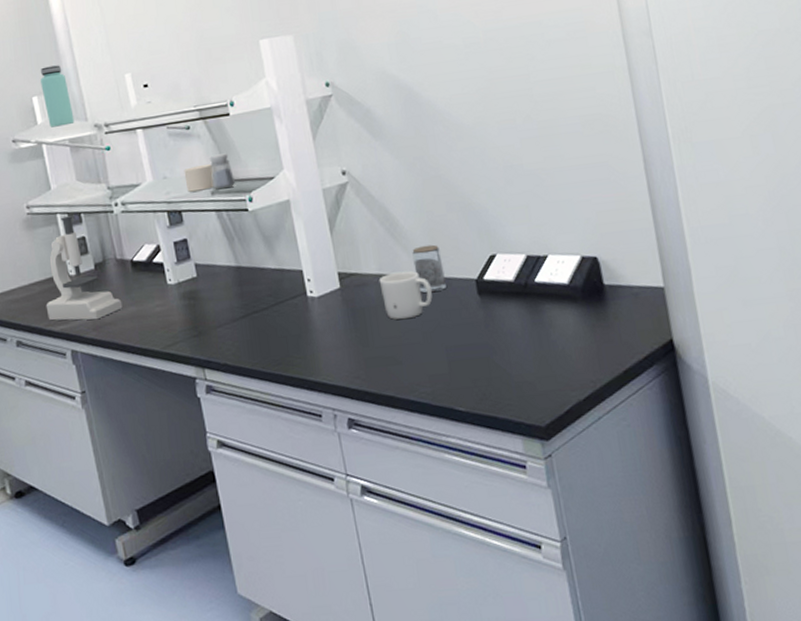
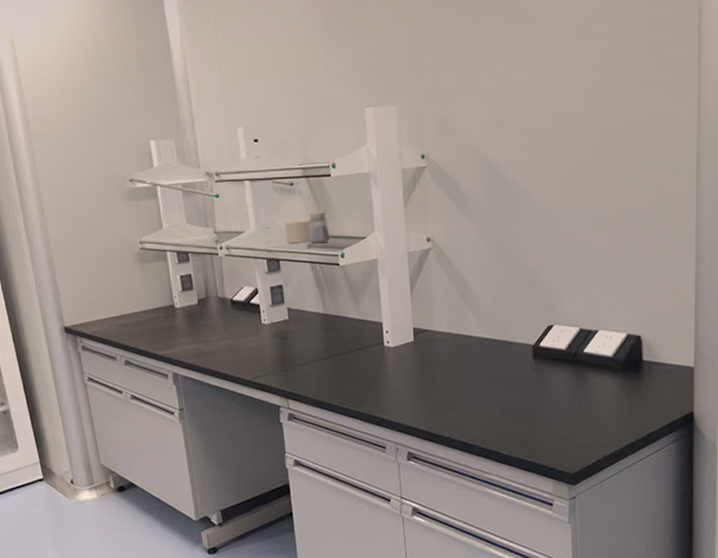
bottle: present [40,65,74,128] -> none [158,112,188,171]
microscope: present [46,216,123,321] -> none [152,254,221,349]
mug: present [379,271,433,320] -> none [448,332,493,374]
jar: present [412,244,446,293] -> none [480,311,506,353]

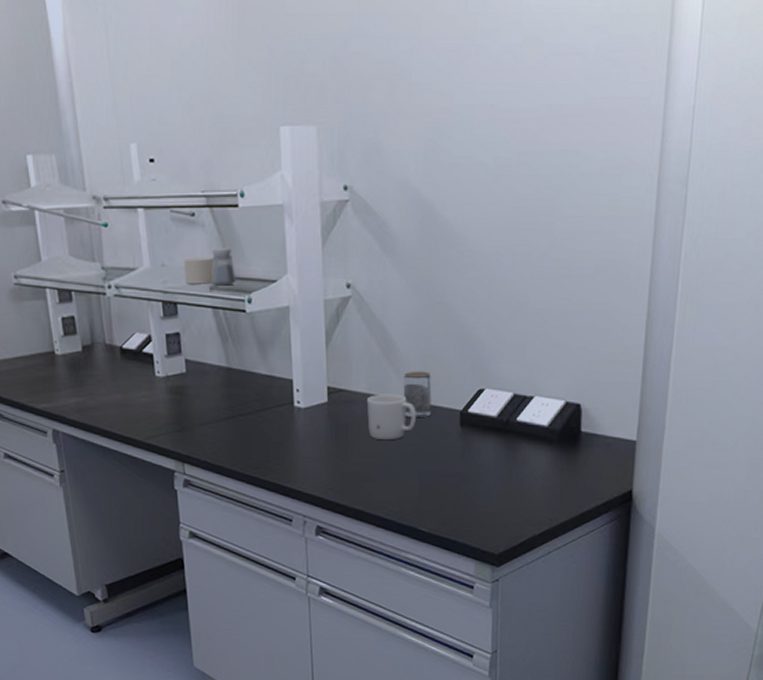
mug: none [448,332,493,374] -> present [366,393,416,441]
jar: none [480,311,506,353] -> present [403,371,432,418]

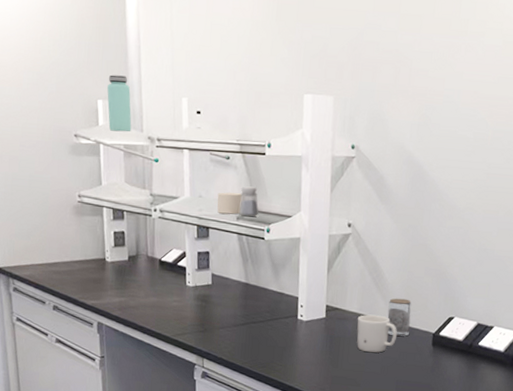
bottle: none [37,122,71,193] -> present [107,75,132,132]

